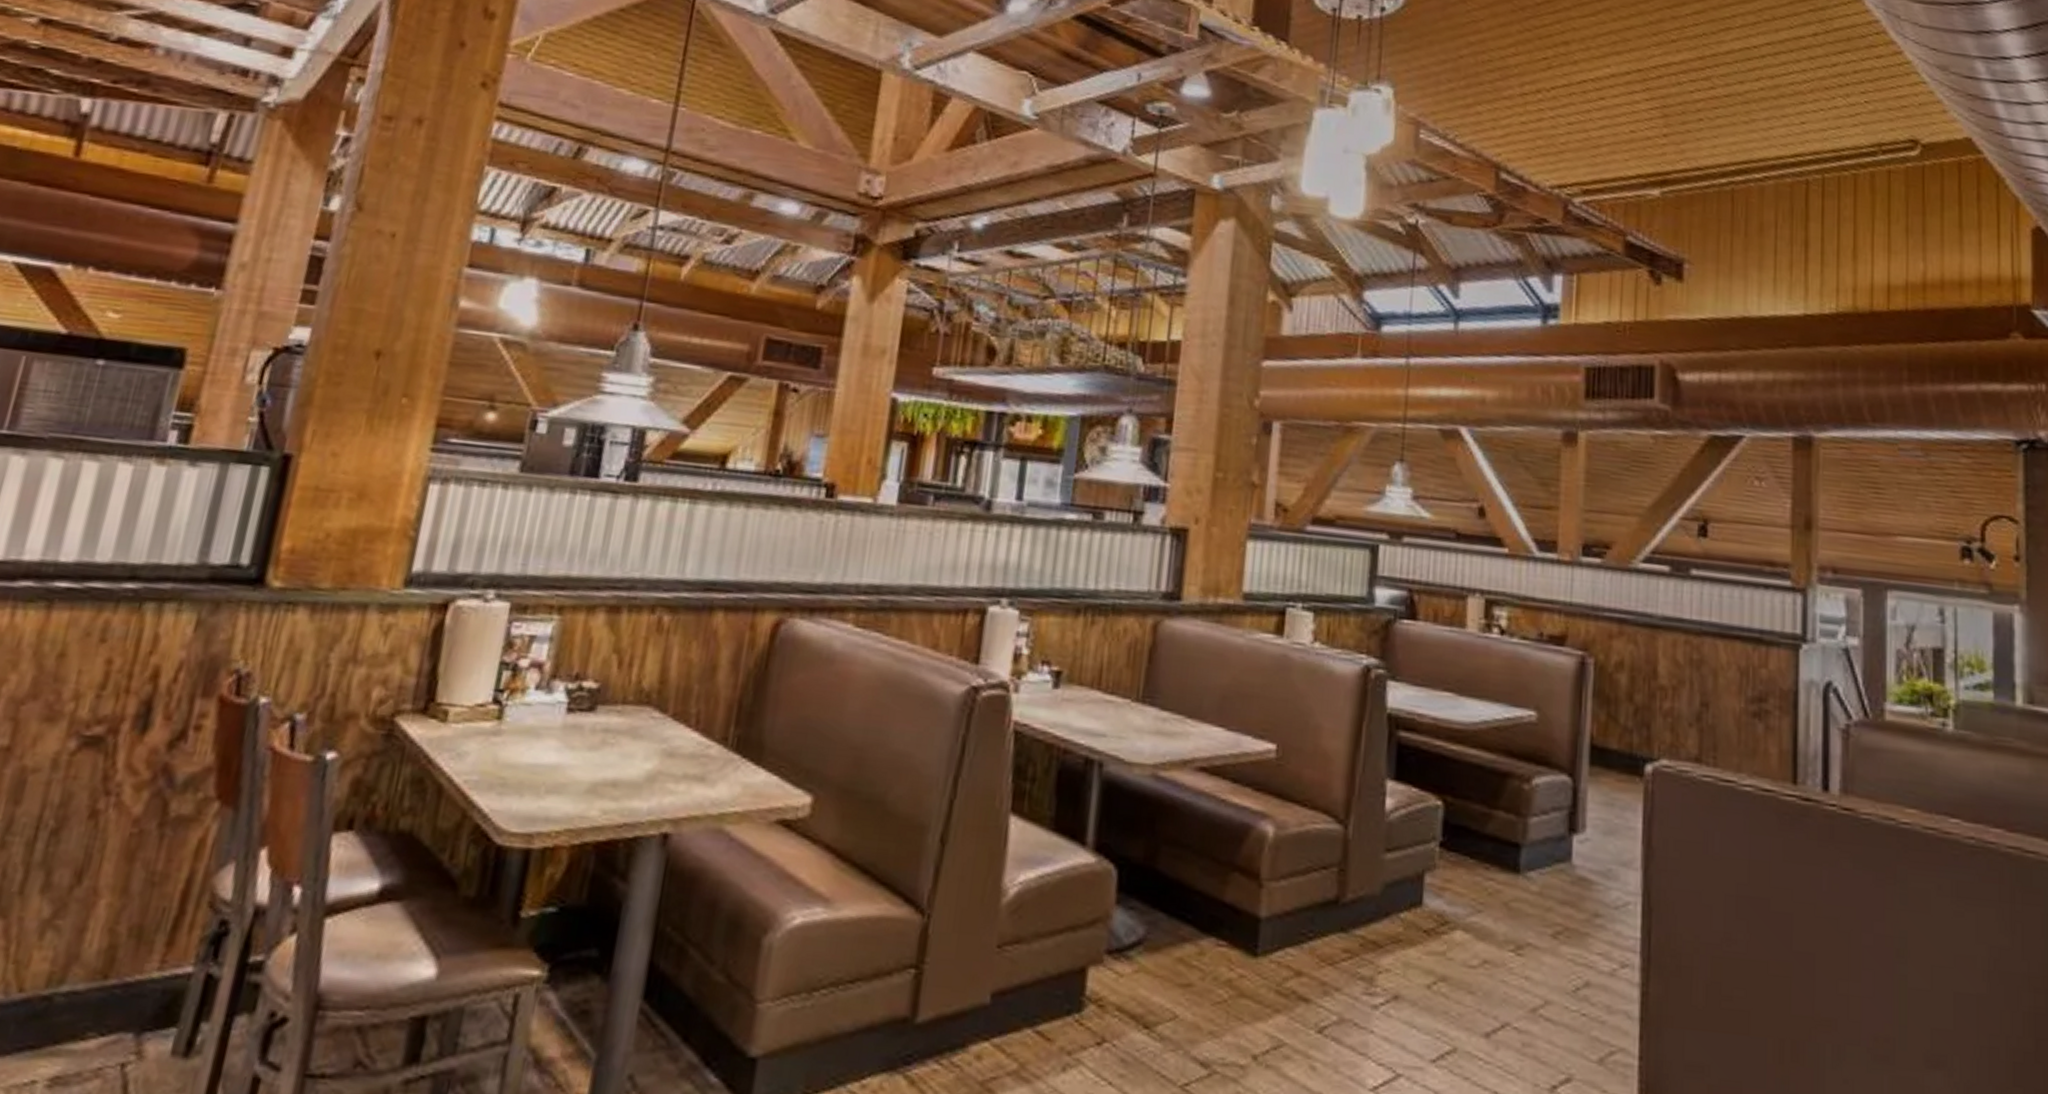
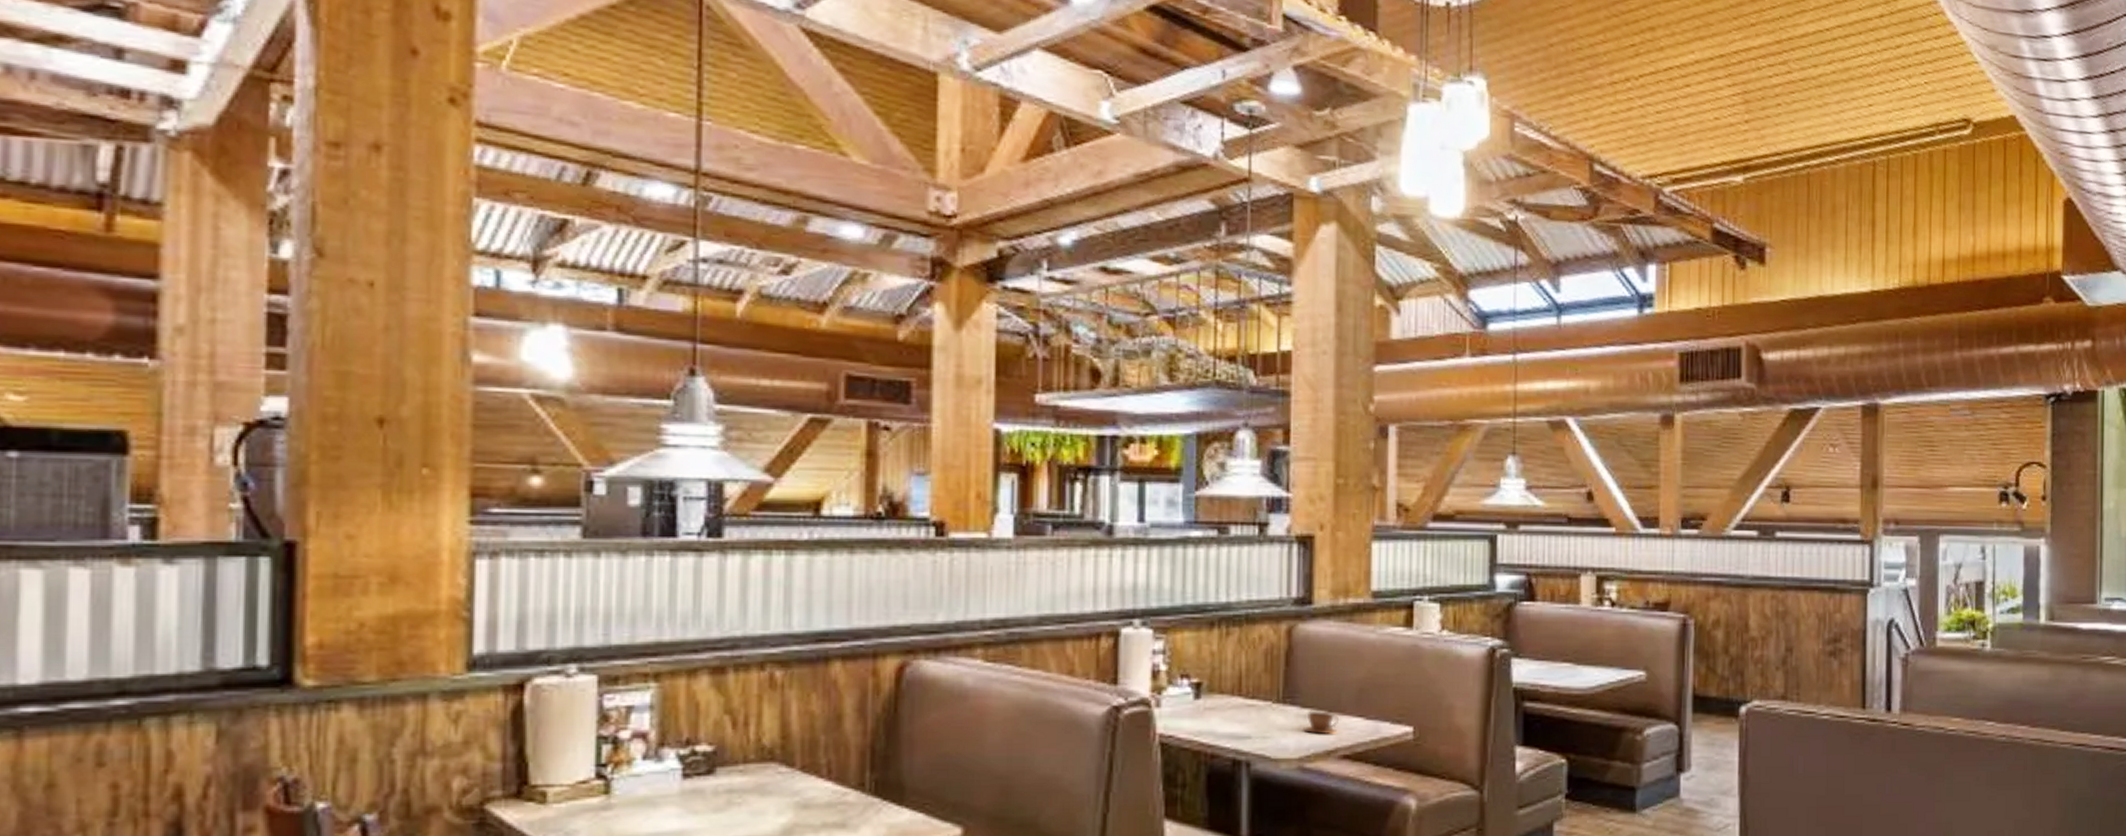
teacup: none [1160,714,1198,742] -> present [1303,710,1338,734]

